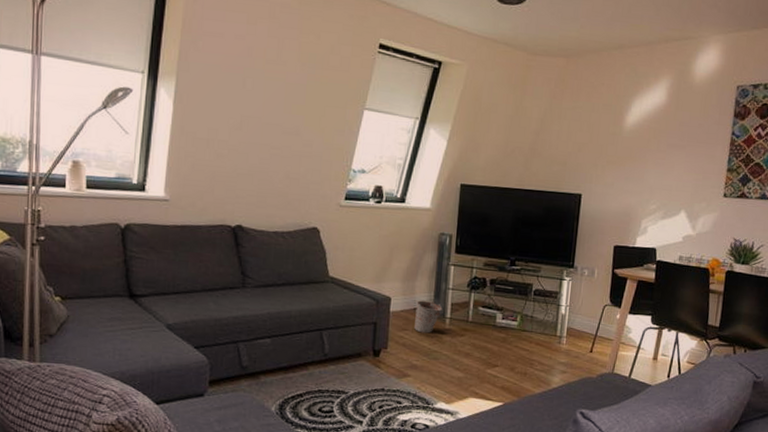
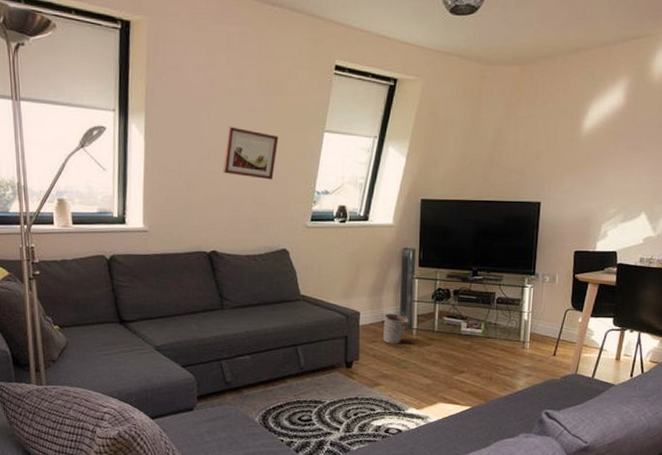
wall art: none [255,97,317,155] -> present [223,126,279,180]

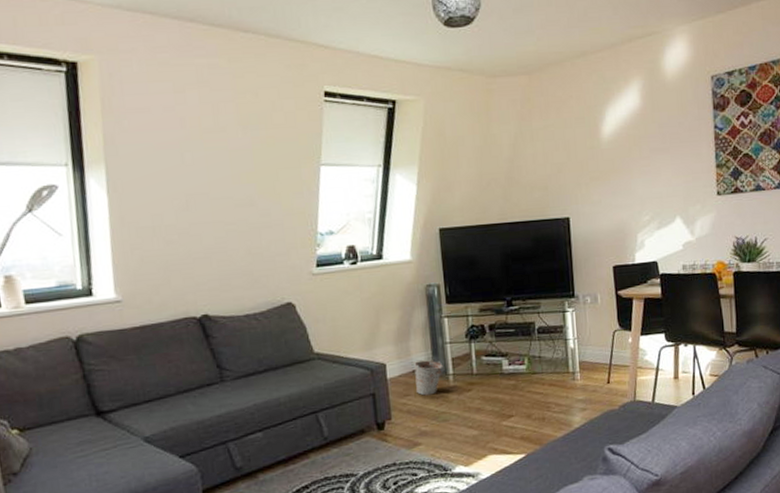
wall art: present [223,126,279,180] -> none [206,170,269,226]

